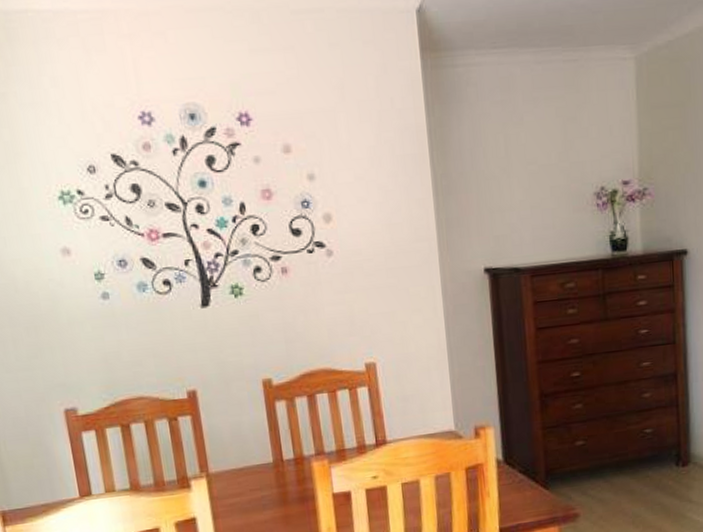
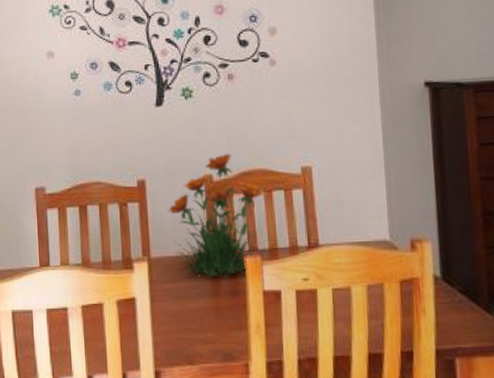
flower plant: none [224,354,331,487] -> present [167,153,266,278]

